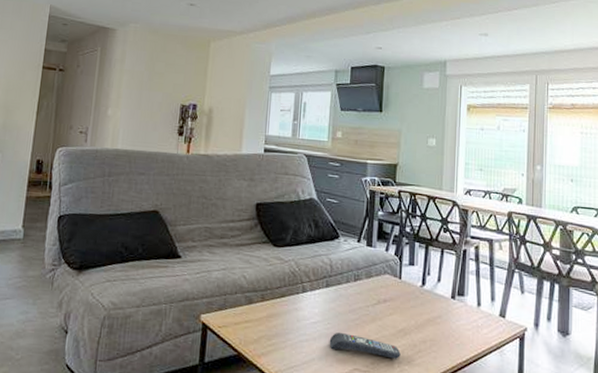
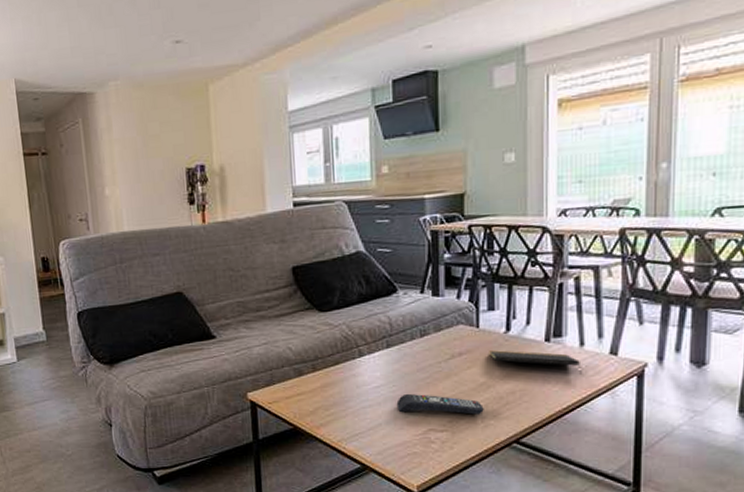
notepad: none [408,301,478,332] -> present [489,350,582,374]

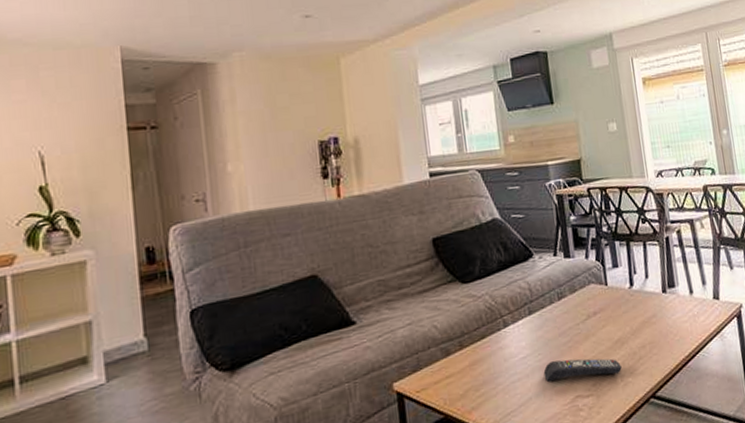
notepad: present [489,350,582,374] -> none [619,302,695,321]

